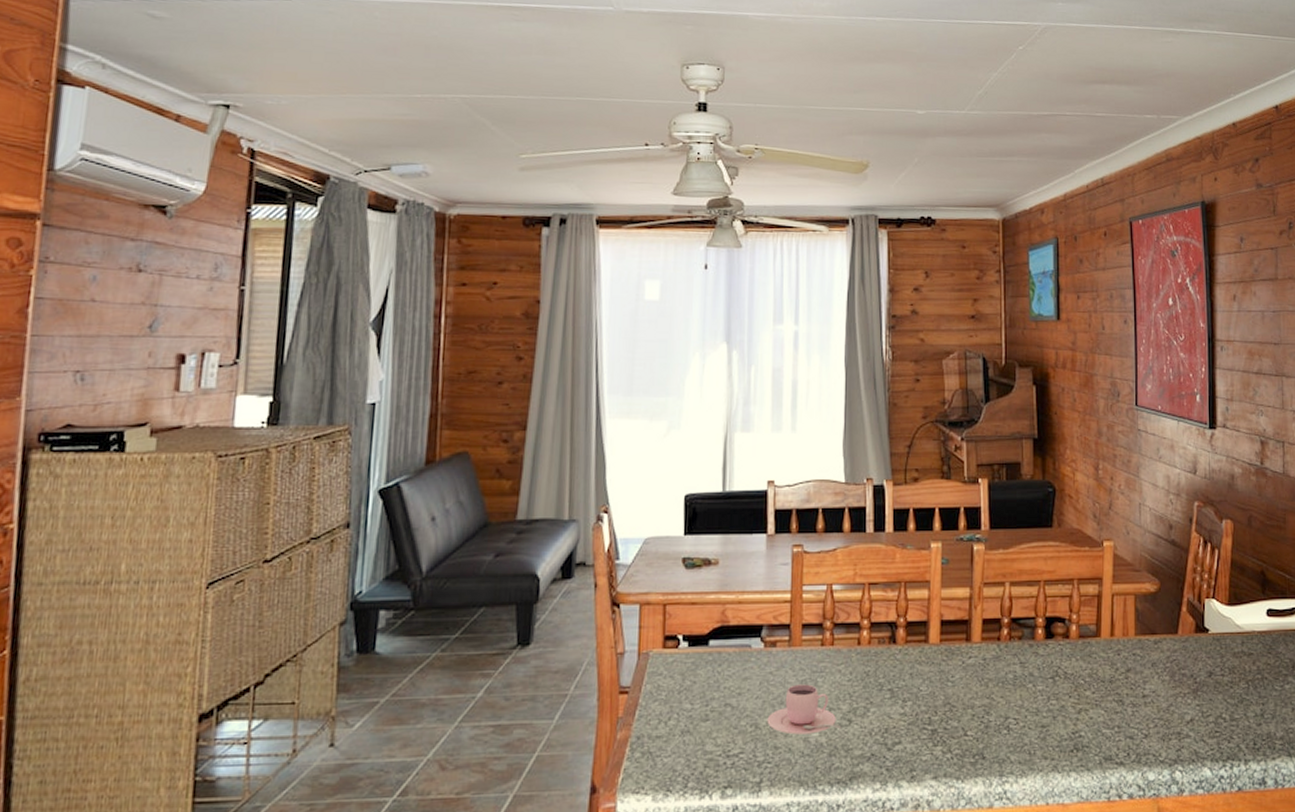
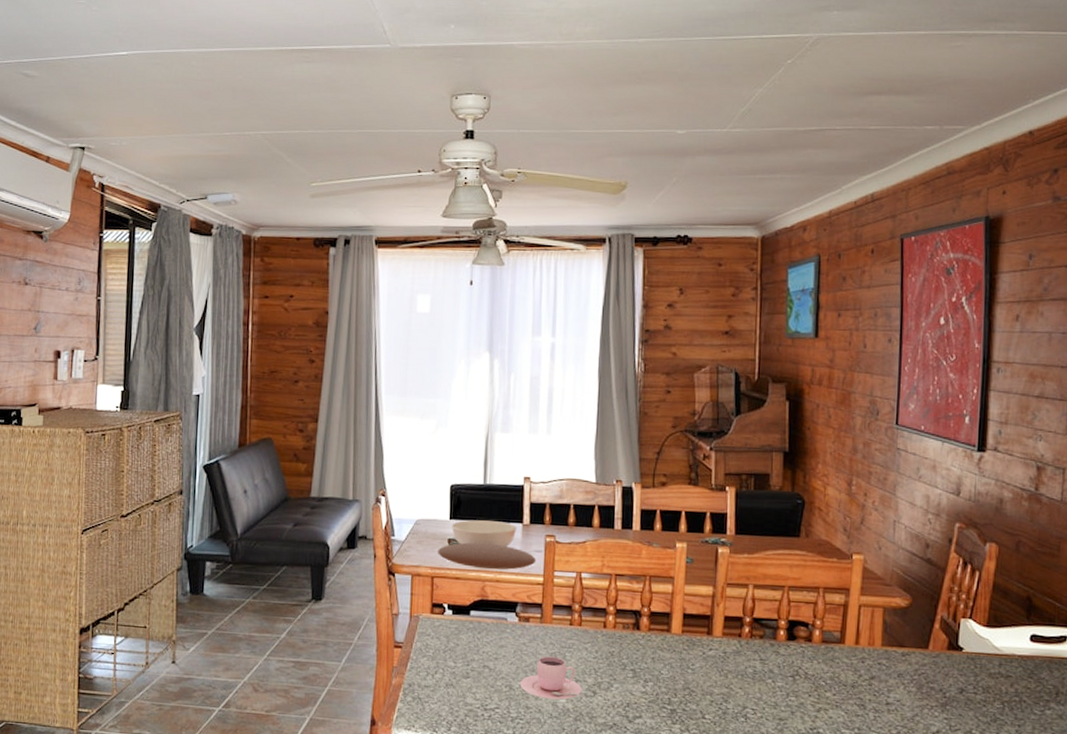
placemat: none [671,560,783,590] -> present [438,542,536,570]
bowl: none [687,533,761,563] -> present [452,520,517,548]

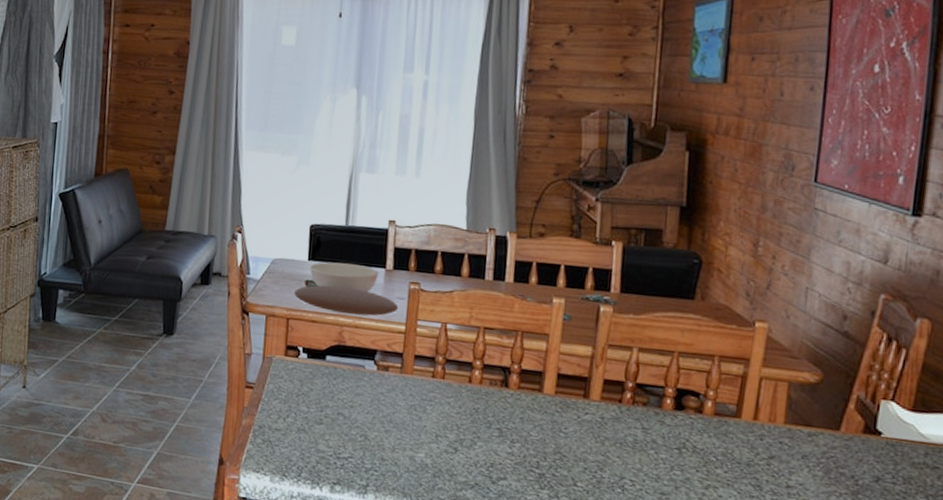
teacup: present [520,656,587,700] -> none [375,407,447,455]

